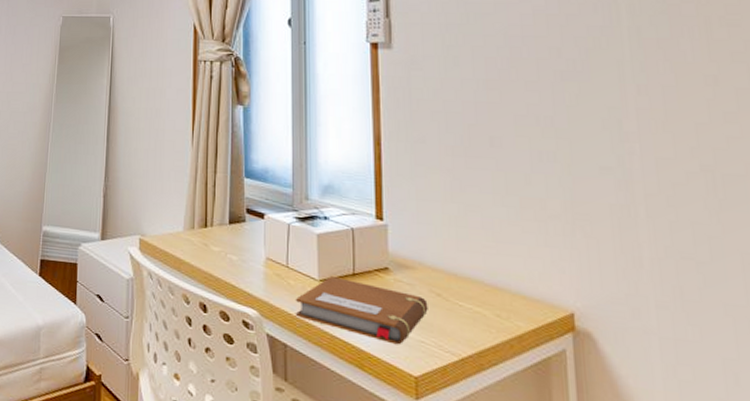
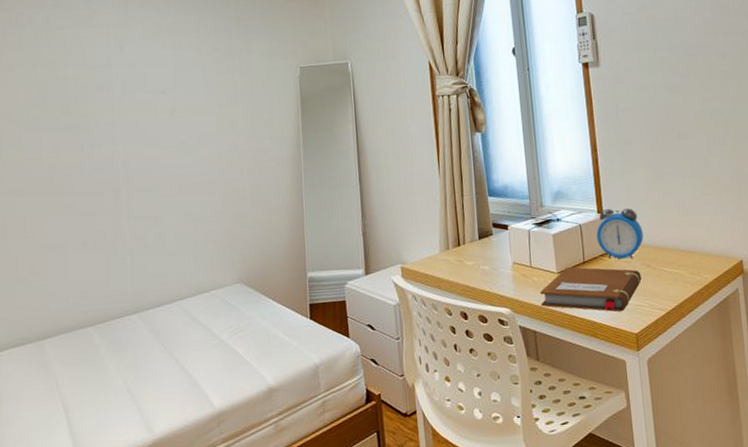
alarm clock: none [372,214,434,281] -> present [596,208,644,258]

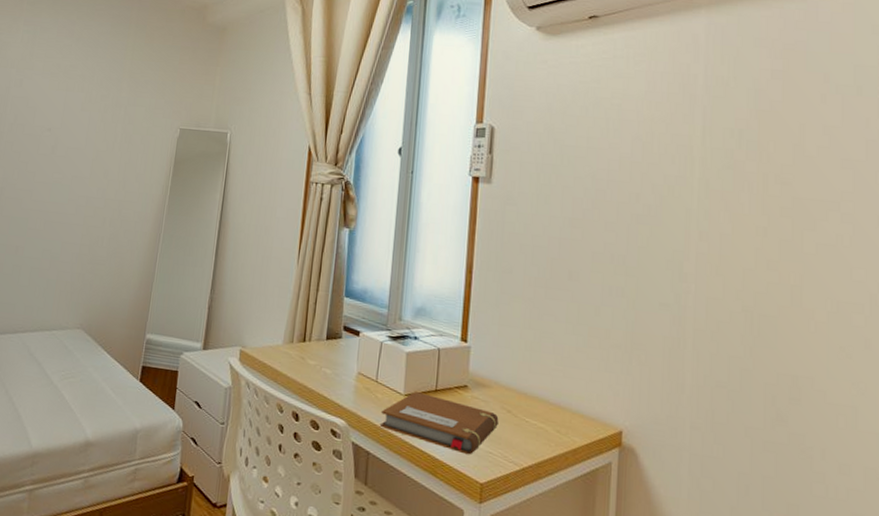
alarm clock: present [596,208,644,258] -> none [455,337,509,399]

